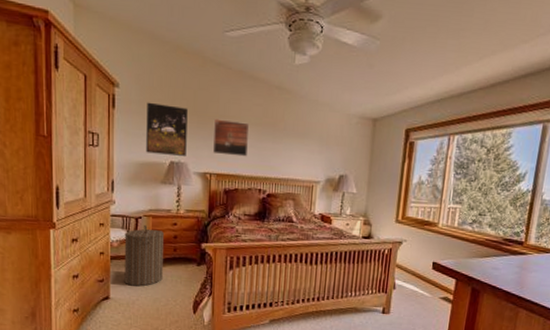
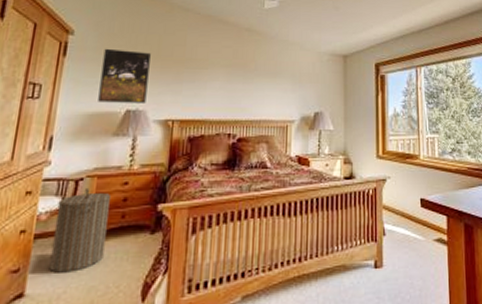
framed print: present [212,118,250,157] -> none [176,62,219,100]

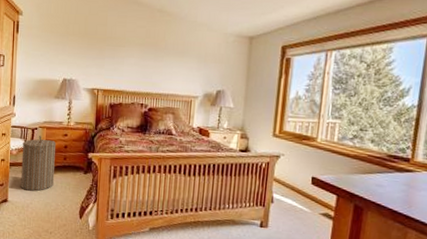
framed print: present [98,48,151,103] -> none [43,27,79,74]

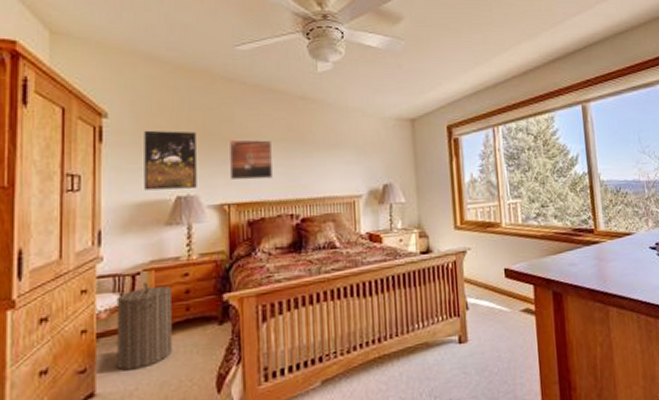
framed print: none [43,27,79,74] -> present [144,130,197,191]
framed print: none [100,40,134,74] -> present [228,139,273,181]

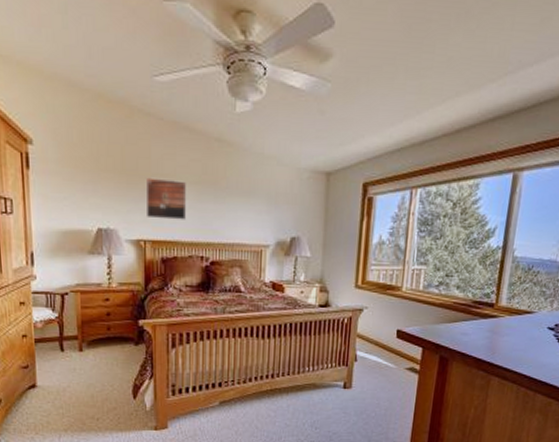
laundry hamper: present [116,281,173,371] -> none [49,301,96,372]
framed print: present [144,130,197,191] -> none [66,160,116,222]

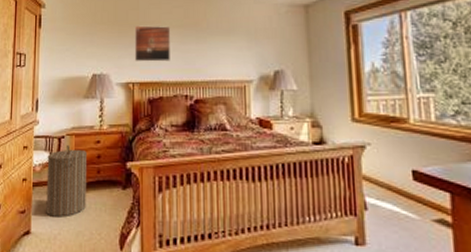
laundry hamper: none [49,301,96,372] -> present [46,144,88,218]

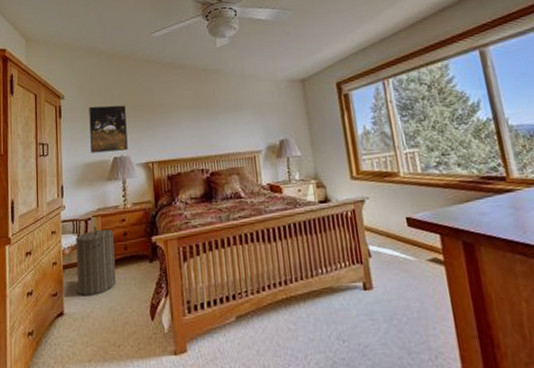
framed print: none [69,17,109,68] -> present [89,105,128,154]
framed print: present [134,25,171,62] -> none [150,107,185,143]

